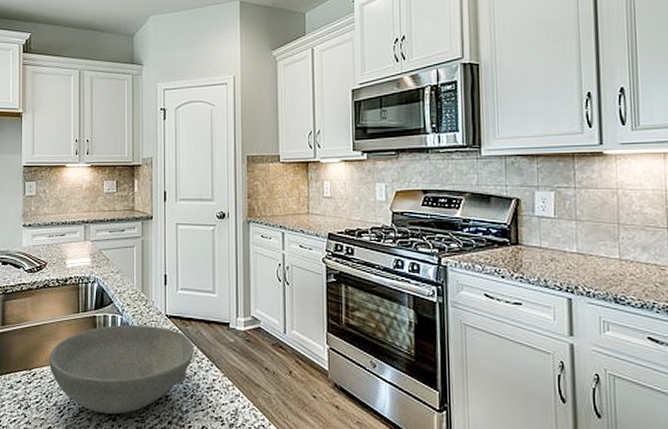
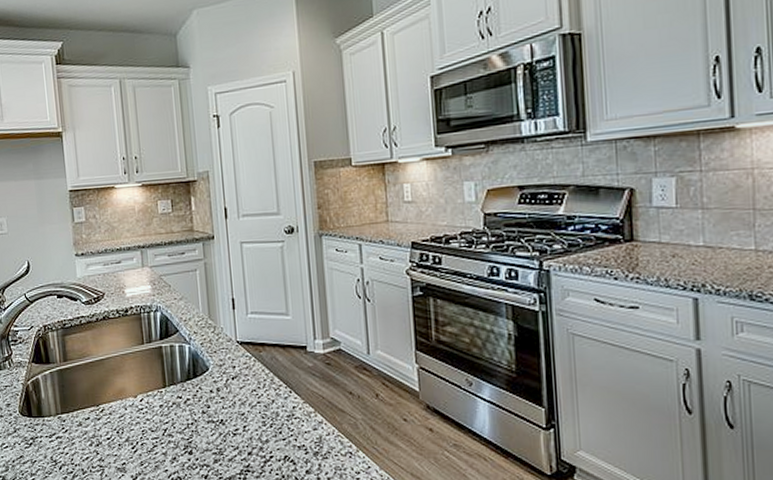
bowl: present [49,325,194,414] -> none [116,354,271,447]

